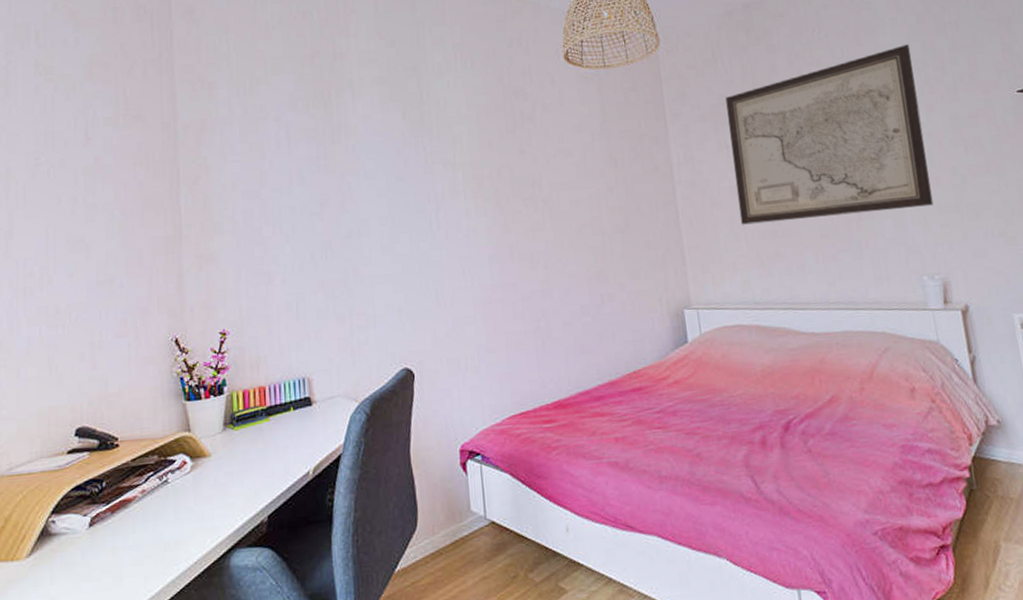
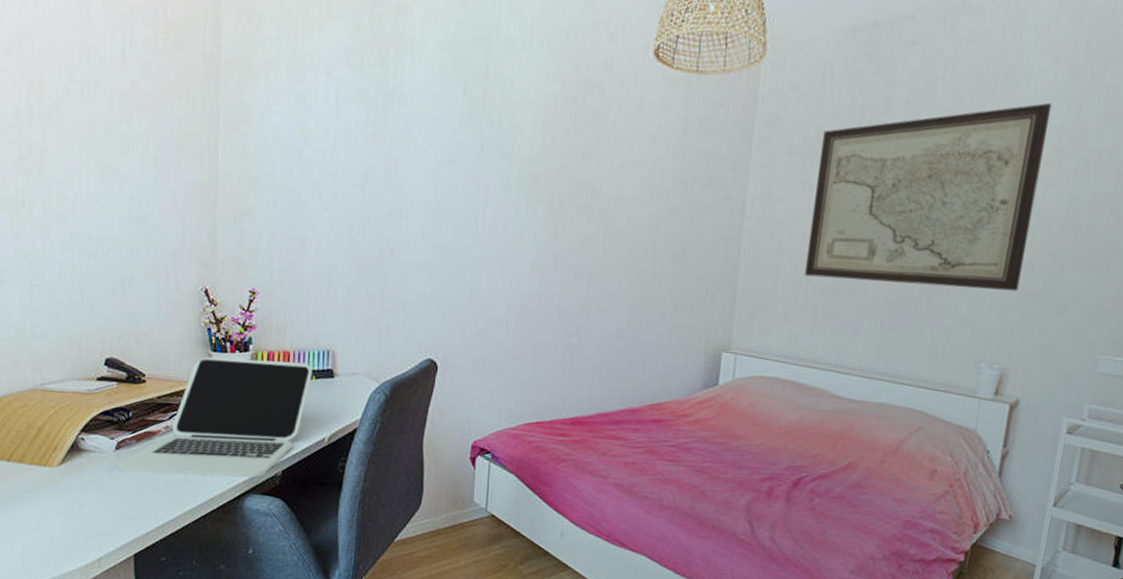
laptop: none [89,395,290,552] -> present [116,357,313,478]

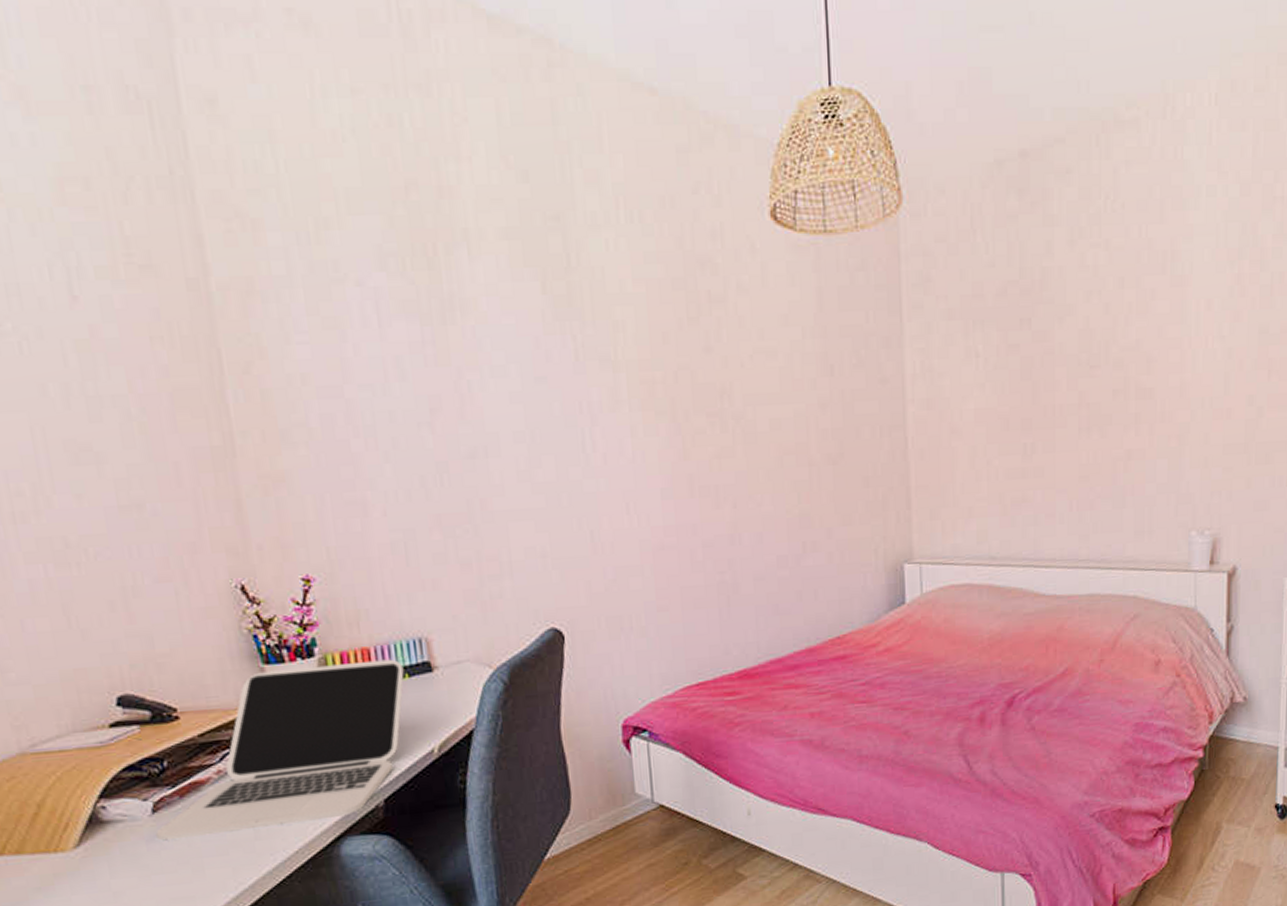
wall art: present [804,102,1052,291] -> none [982,224,1226,460]

